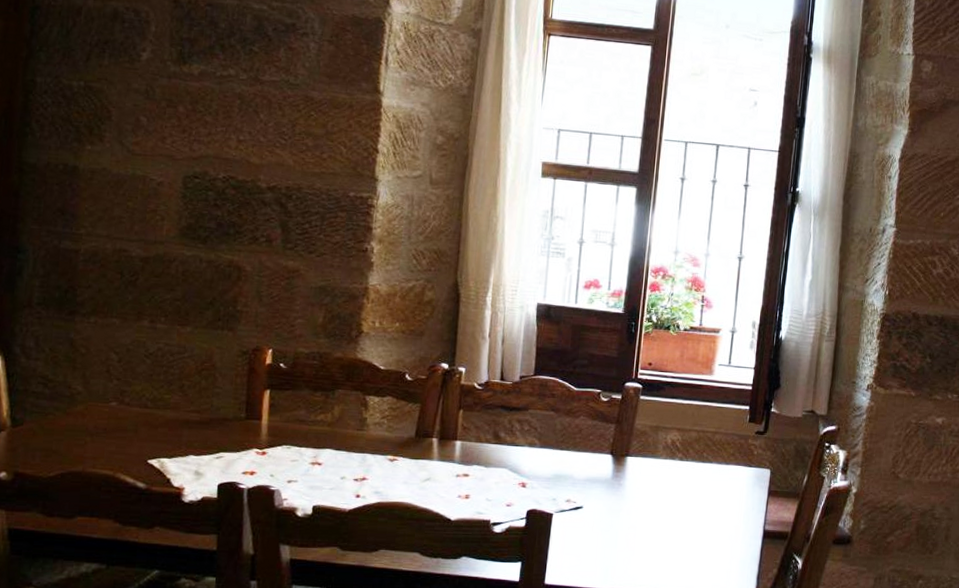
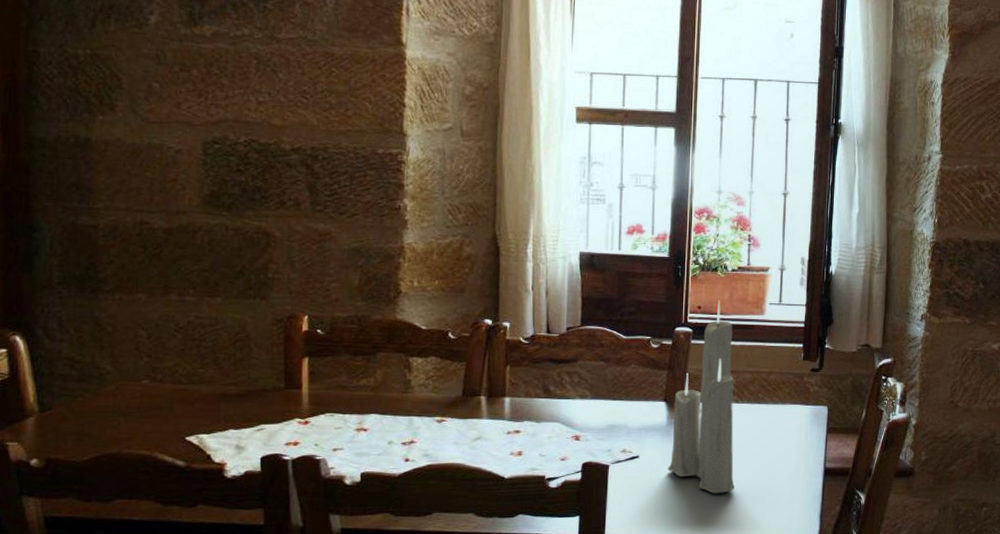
candle: none [609,358,682,549] -> present [667,300,734,494]

